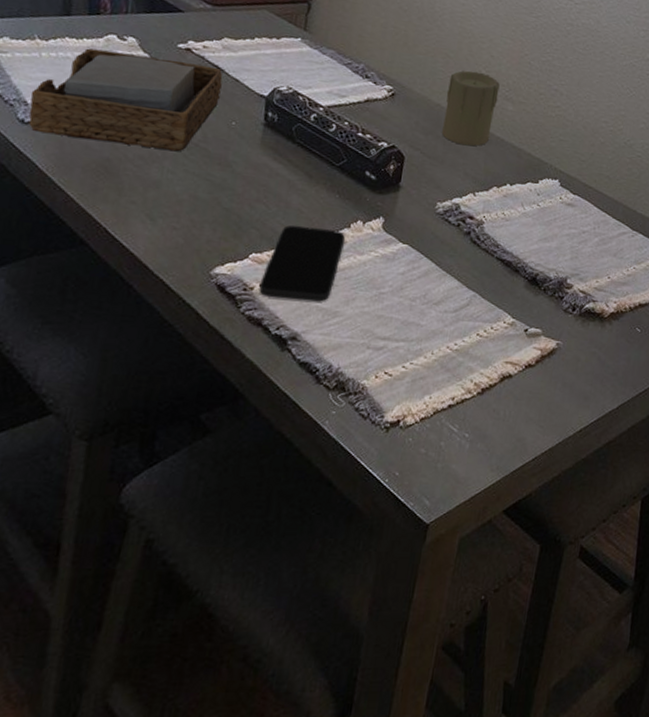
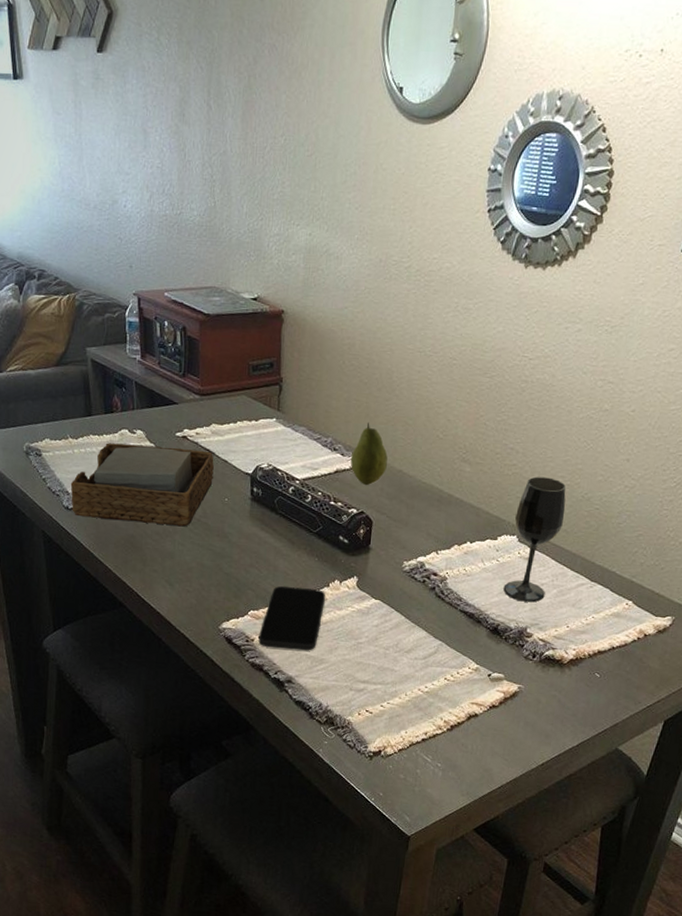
fruit: none [383,50,425,118] -> present [350,422,388,486]
candle: present [442,70,500,146] -> none [405,436,457,508]
wine glass: none [543,120,610,251] -> present [503,476,567,603]

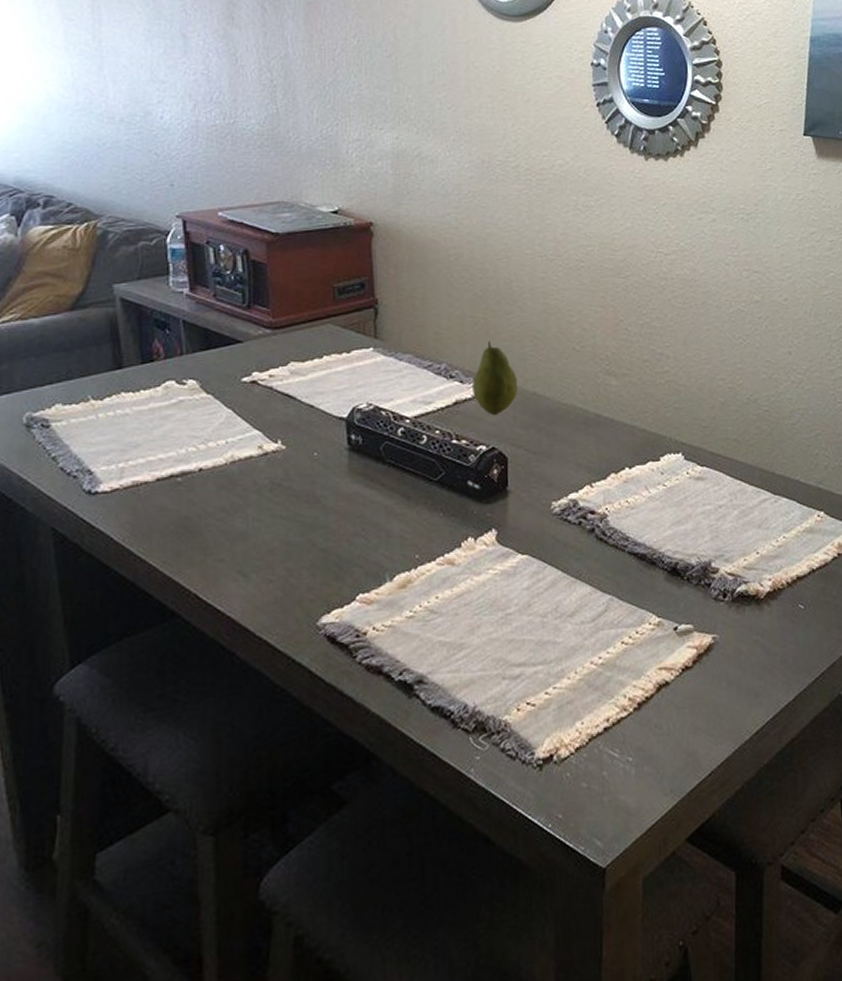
napkin holder: present [70,443,214,527] -> none [93,396,296,502]
smartphone: present [258,585,325,651] -> none [373,552,457,640]
wine glass: present [503,476,567,603] -> none [676,381,732,531]

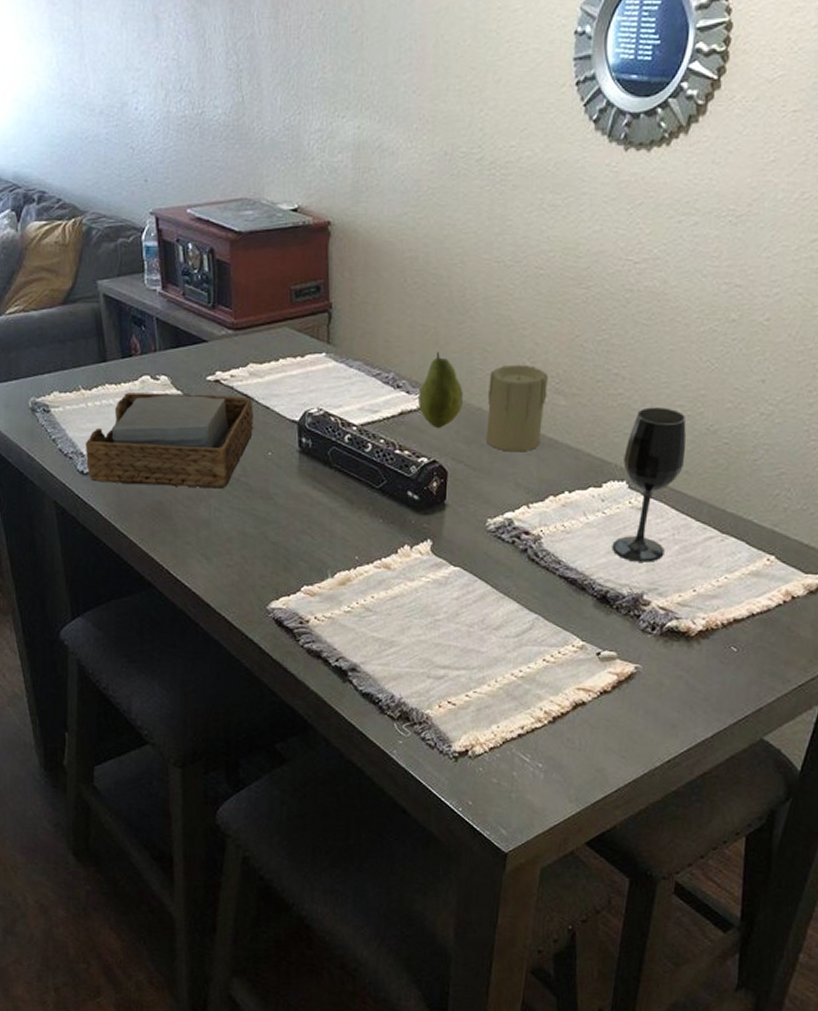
napkin holder: none [93,396,296,502] -> present [85,392,253,489]
candle: none [541,349,599,434] -> present [486,364,548,452]
wine glass: none [676,381,732,531] -> present [612,407,687,562]

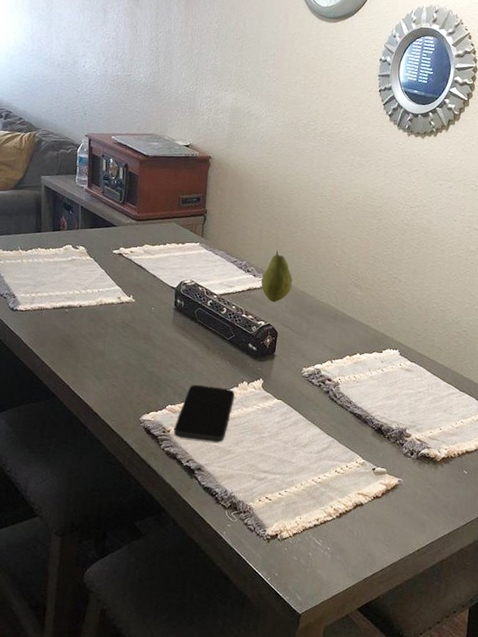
napkin holder: present [85,392,253,489] -> none [16,255,145,330]
smartphone: none [314,554,393,632] -> present [173,384,235,443]
candle: present [486,364,548,452] -> none [306,264,351,324]
wine glass: present [612,407,687,562] -> none [387,302,440,407]

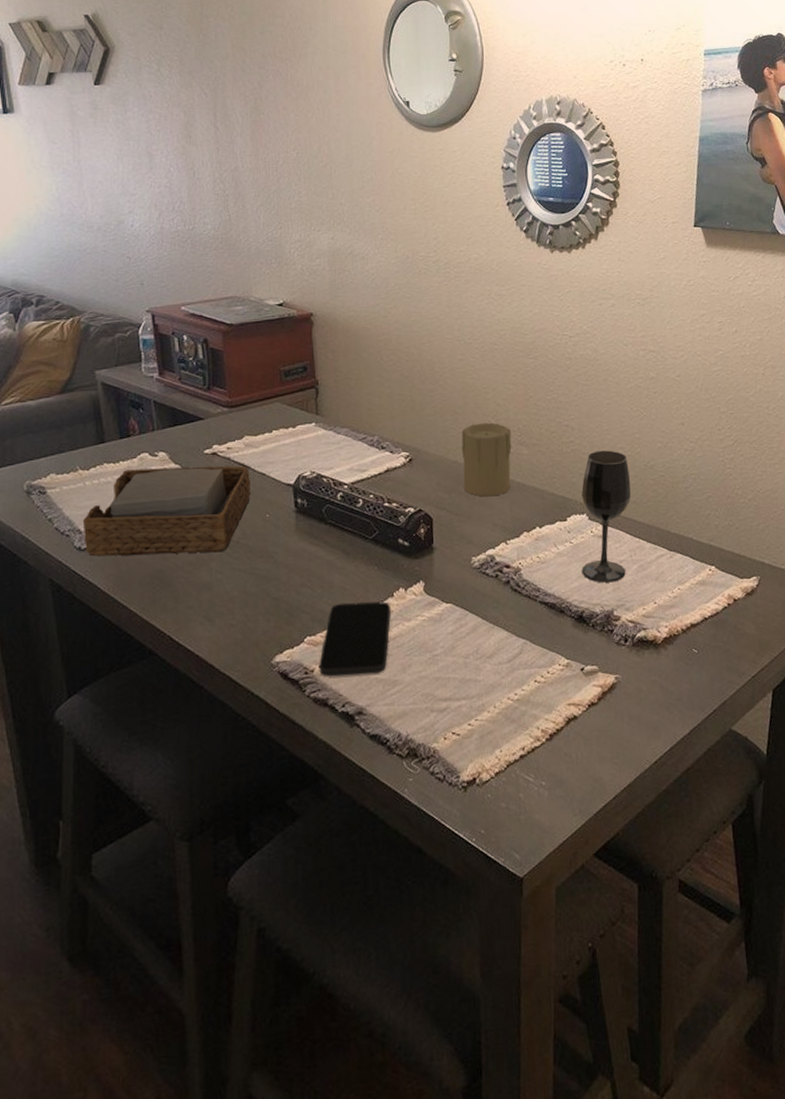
napkin holder: none [16,255,145,330] -> present [82,465,251,557]
fruit: present [260,250,293,303] -> none [400,415,440,482]
candle: none [306,264,351,324] -> present [461,422,512,497]
wine glass: none [387,302,440,407] -> present [581,450,631,583]

